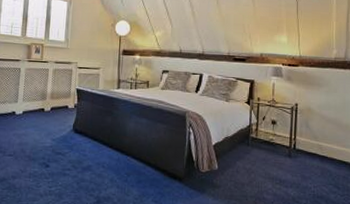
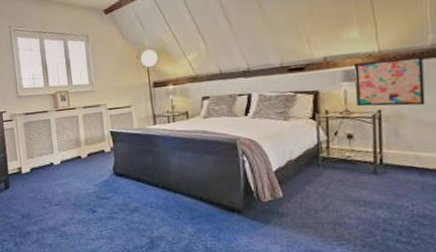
wall art: none [281,62,328,105] -> present [354,56,425,107]

